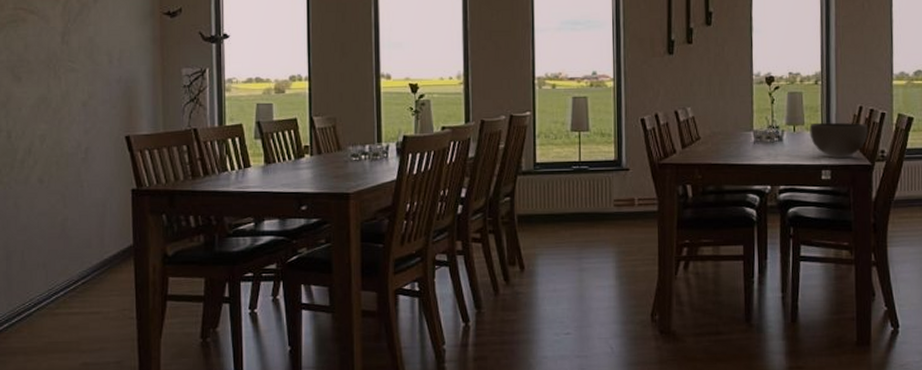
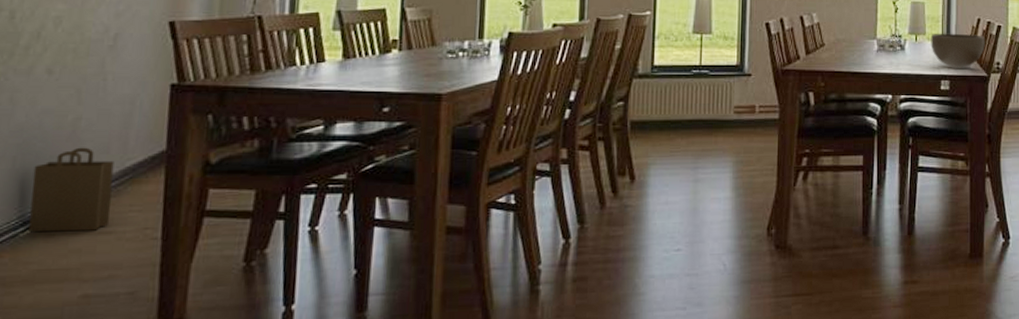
shopping bag: none [37,243,97,312] -> present [28,147,114,233]

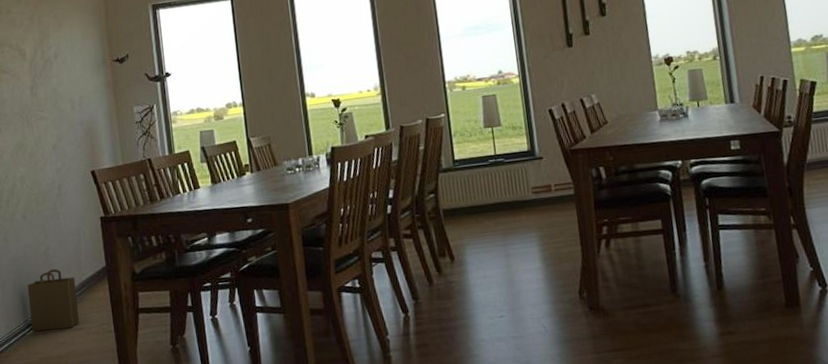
bowl: present [931,33,985,68] -> none [713,92,772,128]

